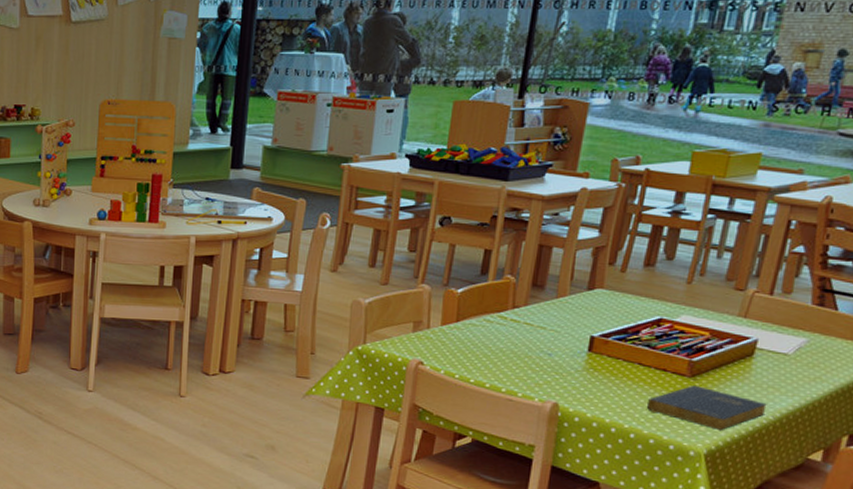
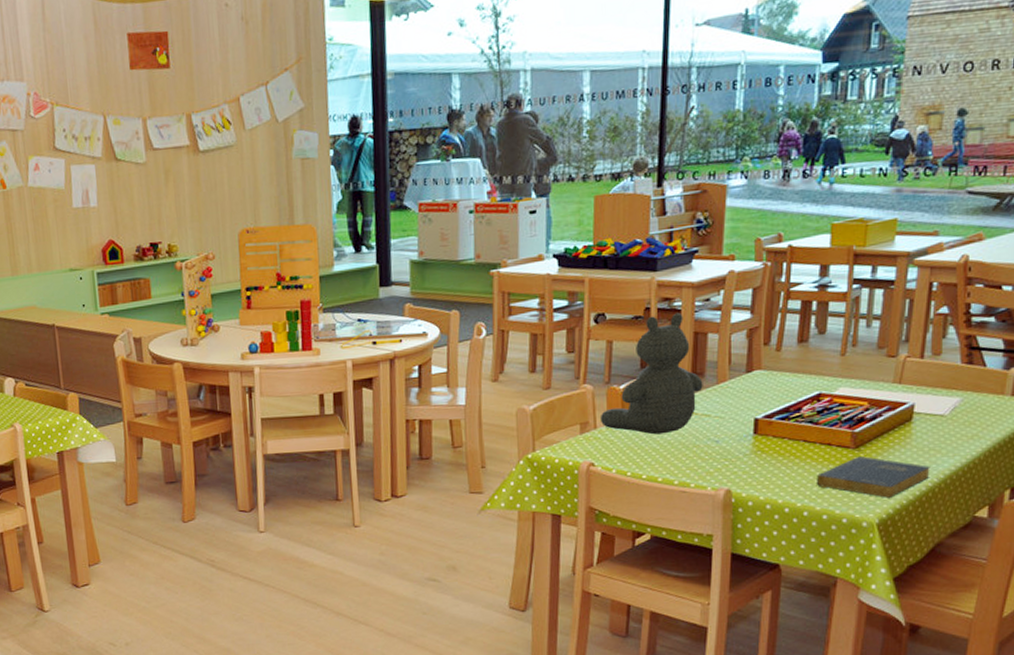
teddy bear: none [434,223,543,341] -> present [599,312,703,435]

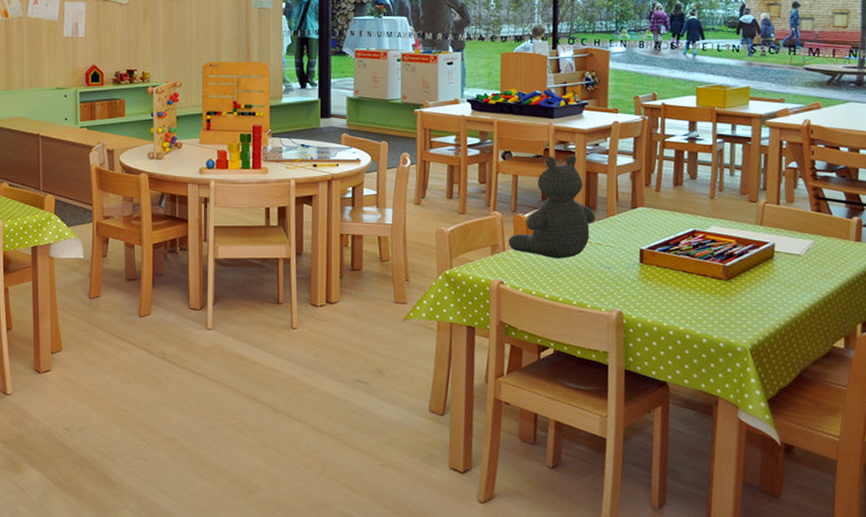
book: present [817,455,930,498] -> none [696,287,792,326]

